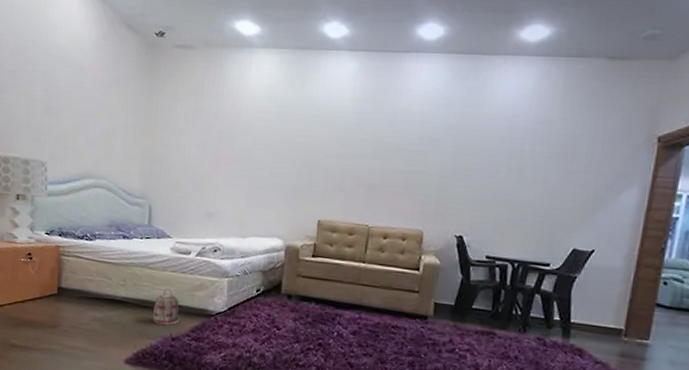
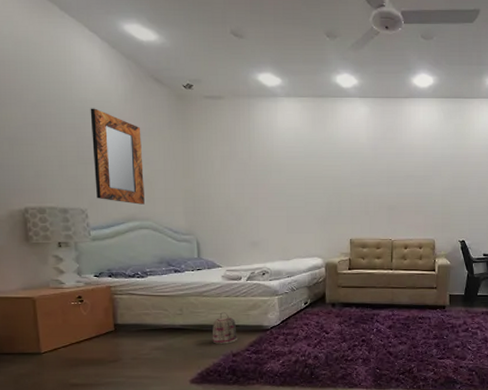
home mirror: none [57,55,108,161] -> present [90,108,145,205]

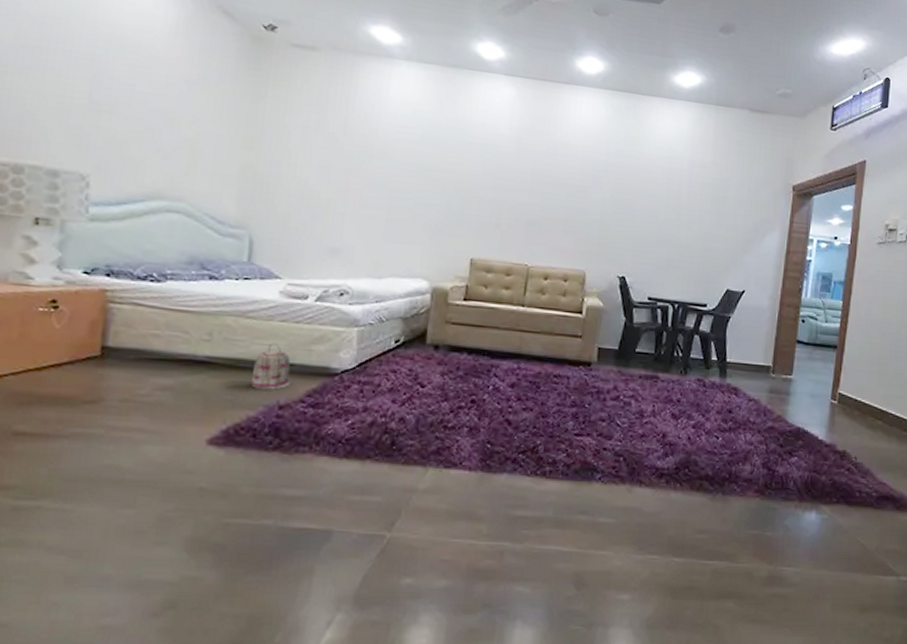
home mirror: present [90,108,145,205] -> none [107,36,192,179]

